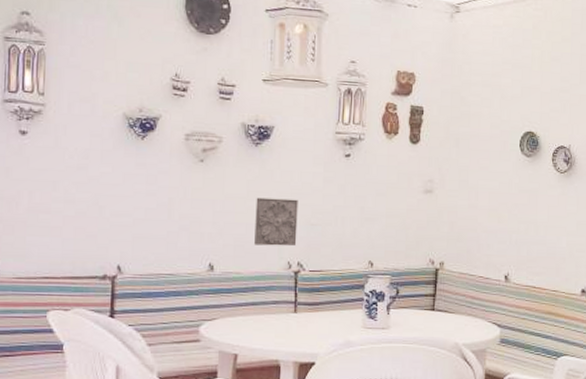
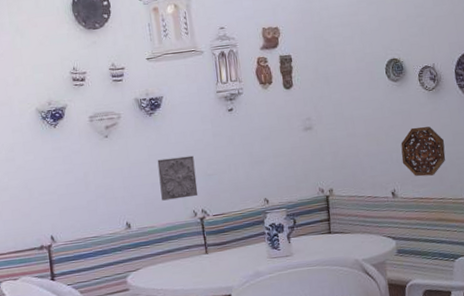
decorative platter: none [521,209,568,264] -> present [400,126,446,177]

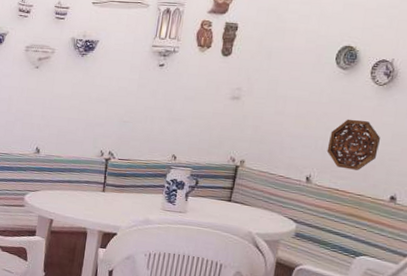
decorative tile: present [157,155,198,201] -> none [74,97,114,138]

